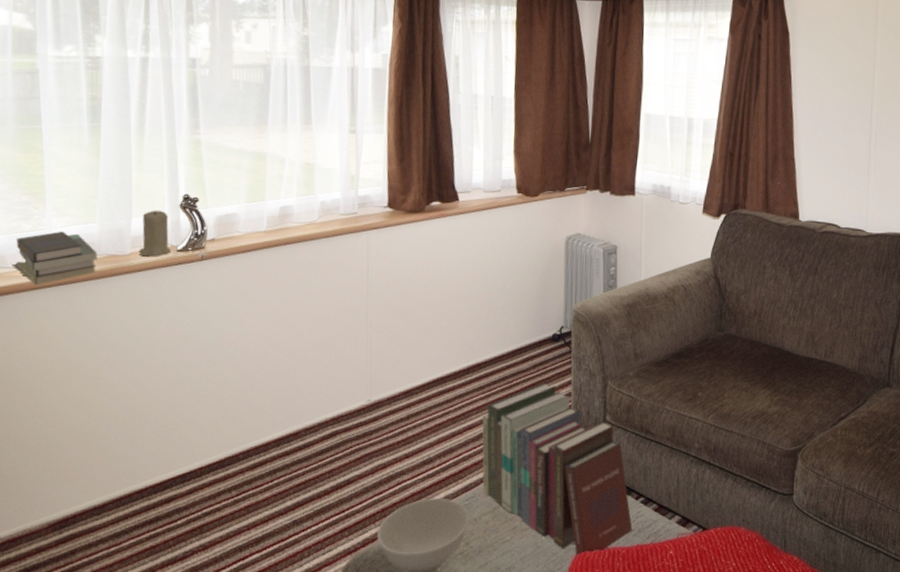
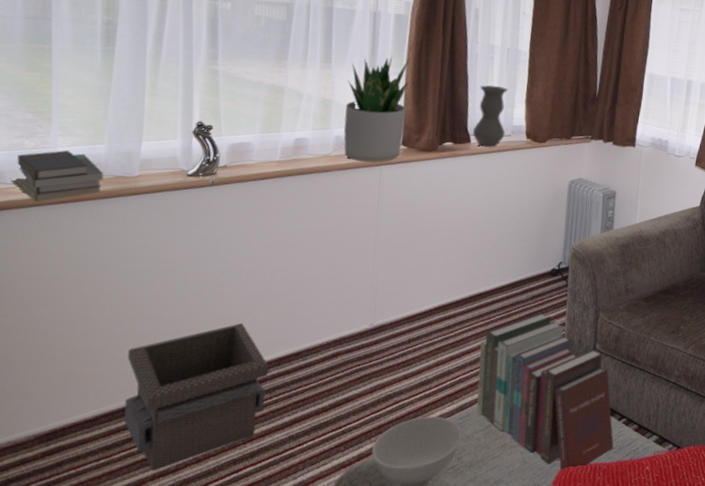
storage basket: none [130,402,269,559] -> present [123,322,270,471]
candle: present [139,210,171,258] -> none [147,135,181,181]
planter: none [328,113,392,229] -> present [343,56,411,163]
vase: none [460,137,495,205] -> present [472,85,509,148]

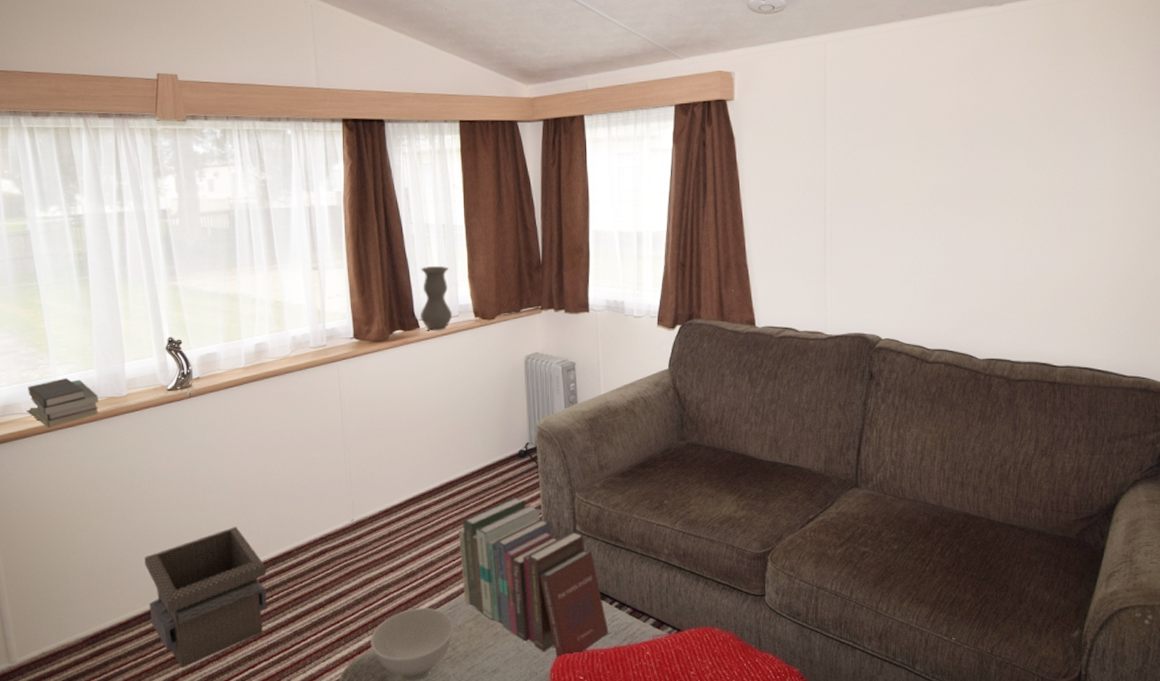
planter: present [343,56,411,163] -> none [294,248,354,360]

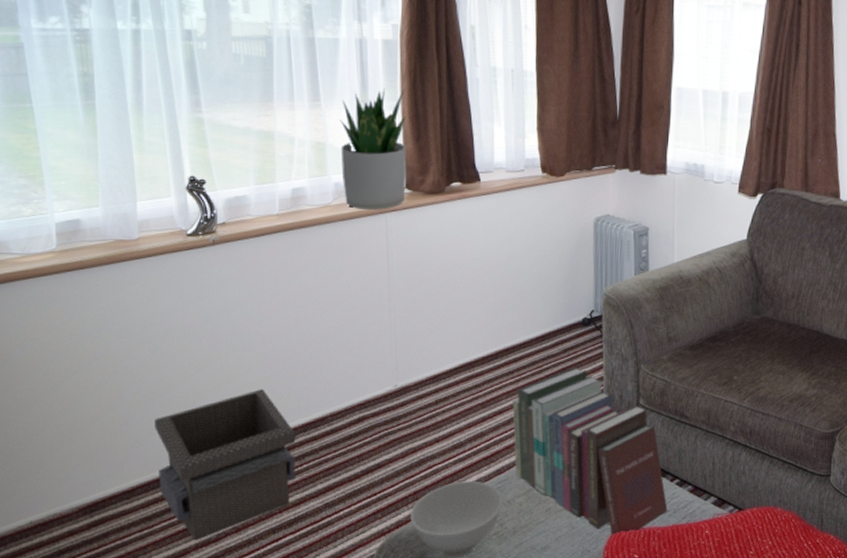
books: present [25,378,99,429] -> none [14,216,104,272]
planter: none [294,248,354,360] -> present [340,88,407,211]
vase: present [420,265,453,331] -> none [481,113,518,186]

